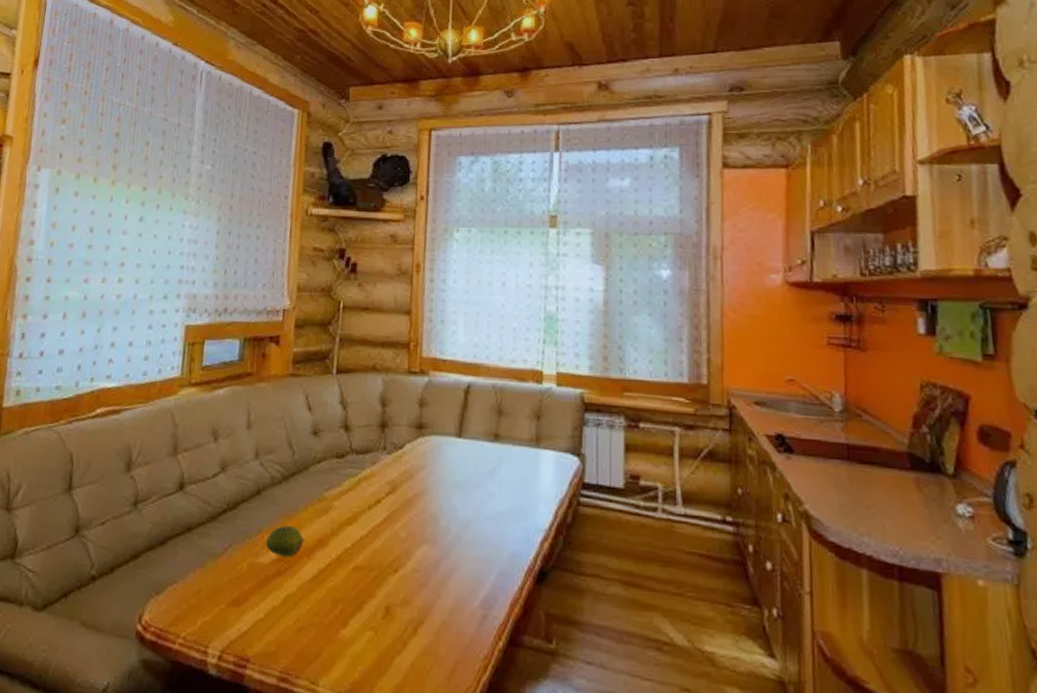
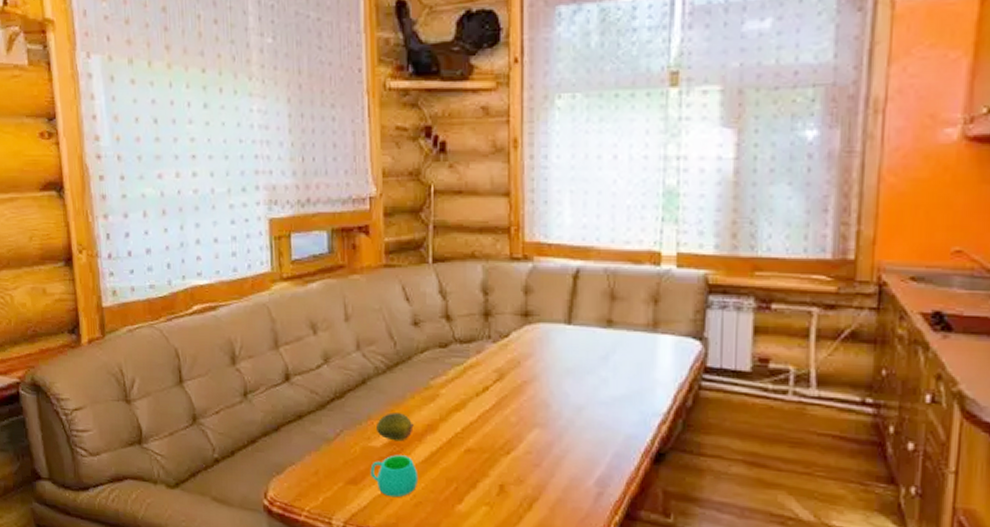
mug: none [254,572,304,622] -> present [370,455,419,498]

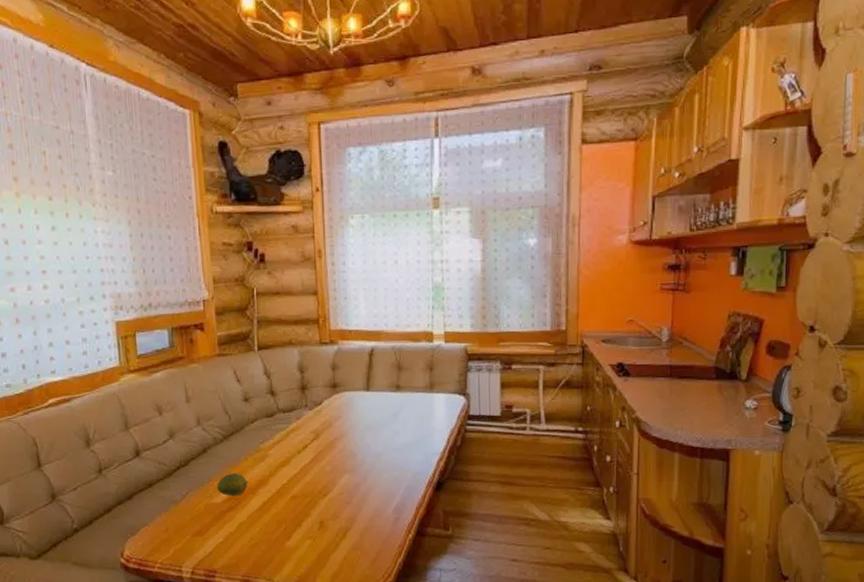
mug: present [370,455,419,498] -> none [213,507,254,542]

